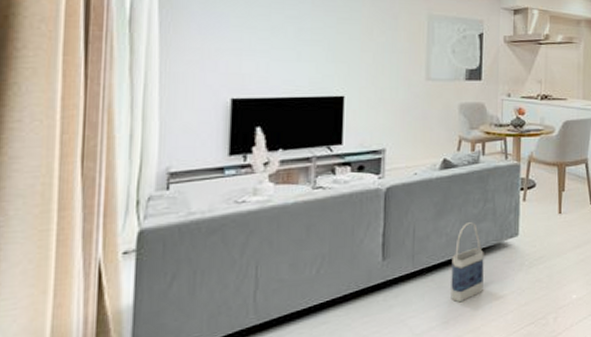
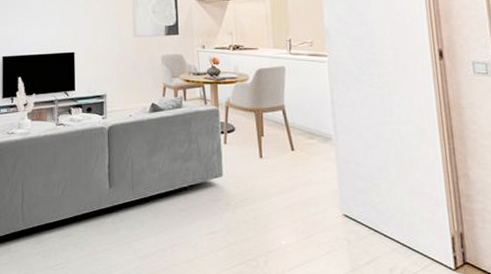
bag: present [451,222,484,303] -> none [165,161,194,233]

